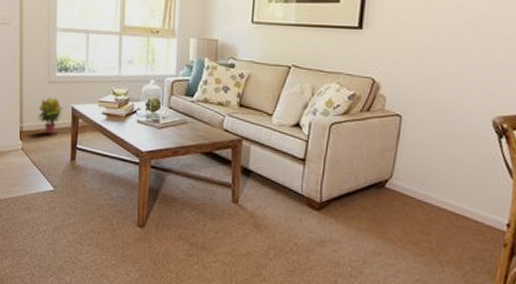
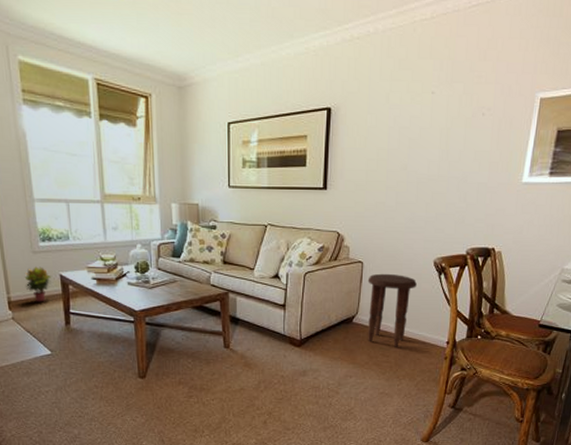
side table: none [403,130,469,224] -> present [367,273,417,347]

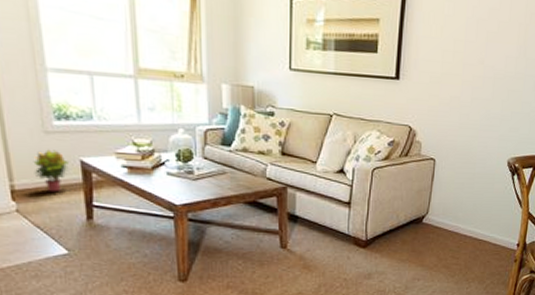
side table: present [367,273,417,347] -> none [438,172,490,249]

